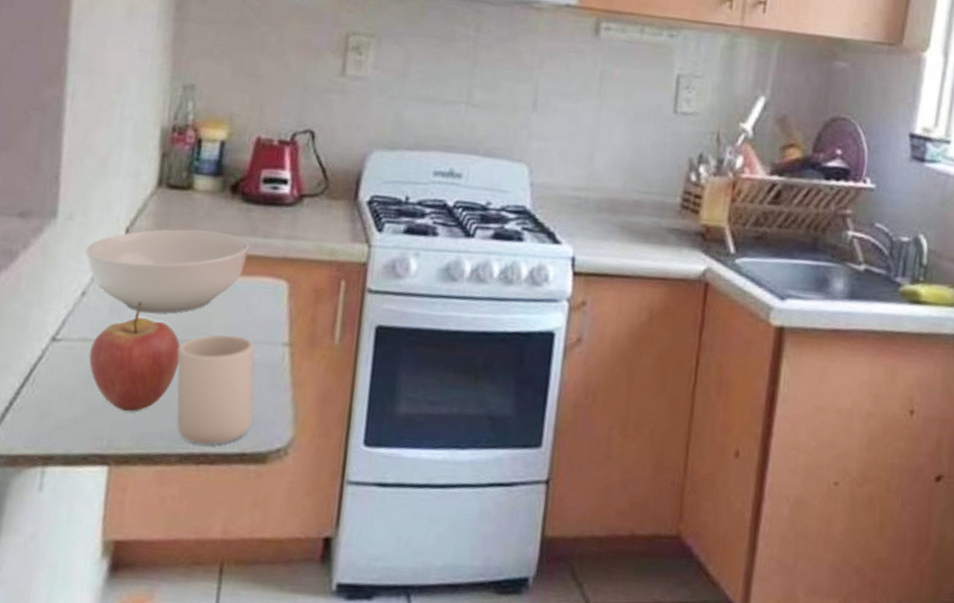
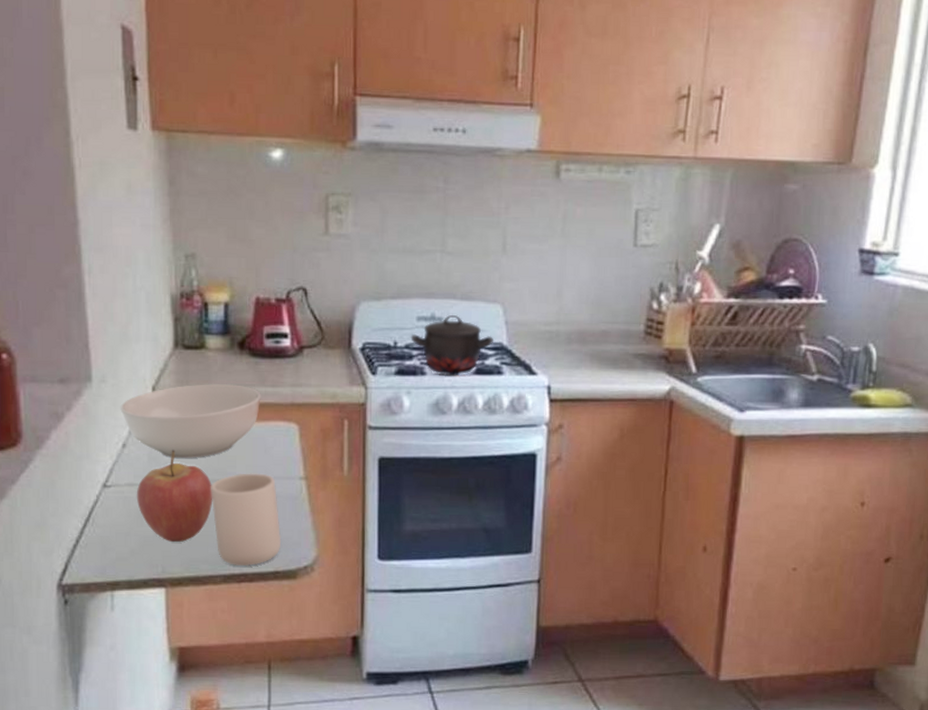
cooking pot: none [424,172,517,238] -> present [410,315,495,375]

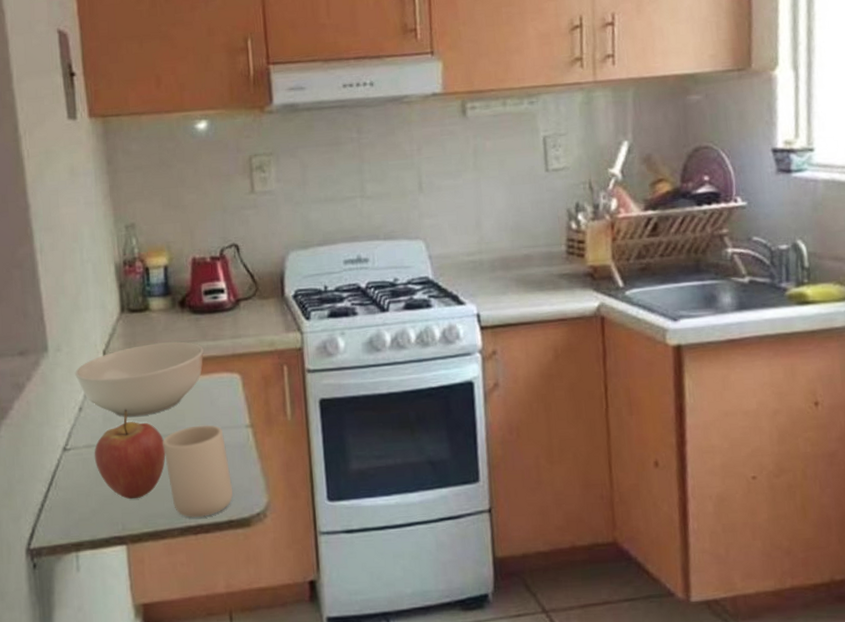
cooking pot: present [410,315,495,375] -> none [339,255,420,313]

